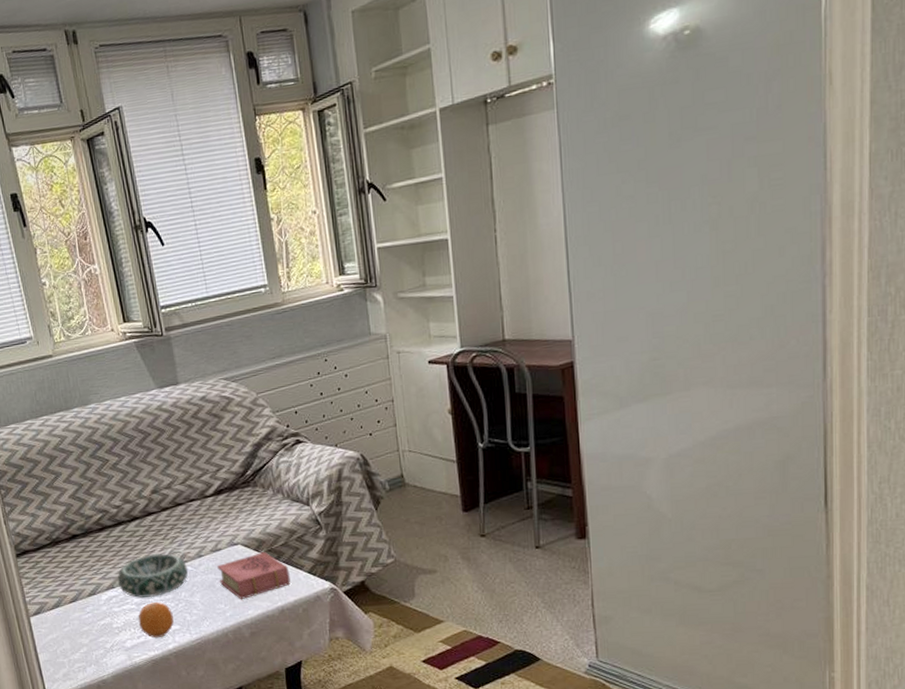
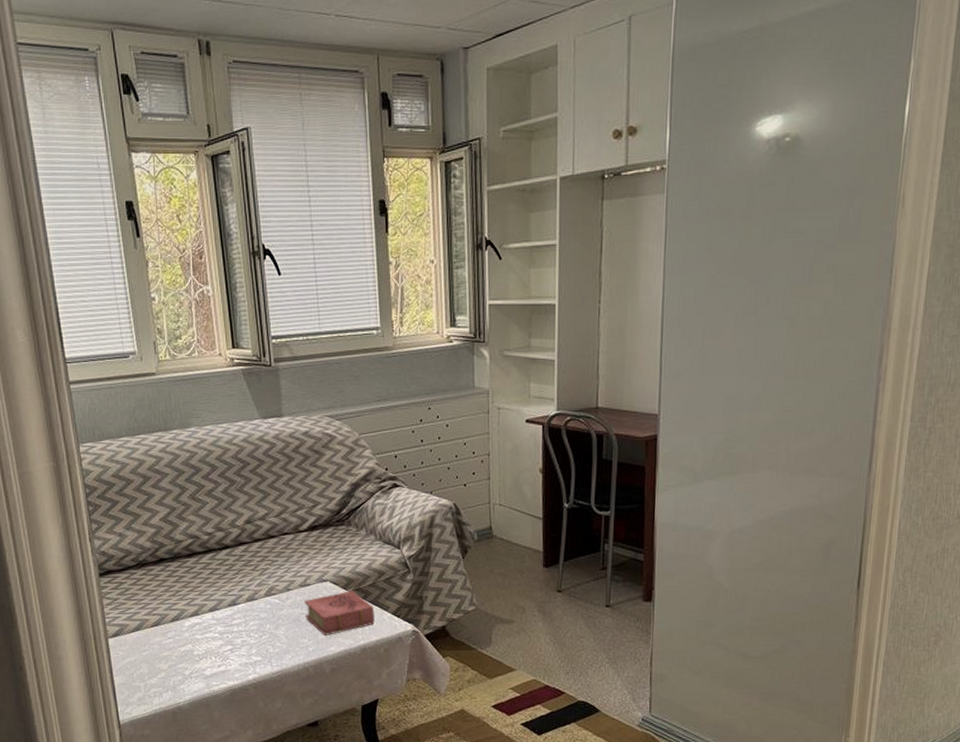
decorative bowl: present [117,553,189,598] -> none [202,584,275,627]
fruit: present [138,602,174,639] -> none [220,632,257,669]

